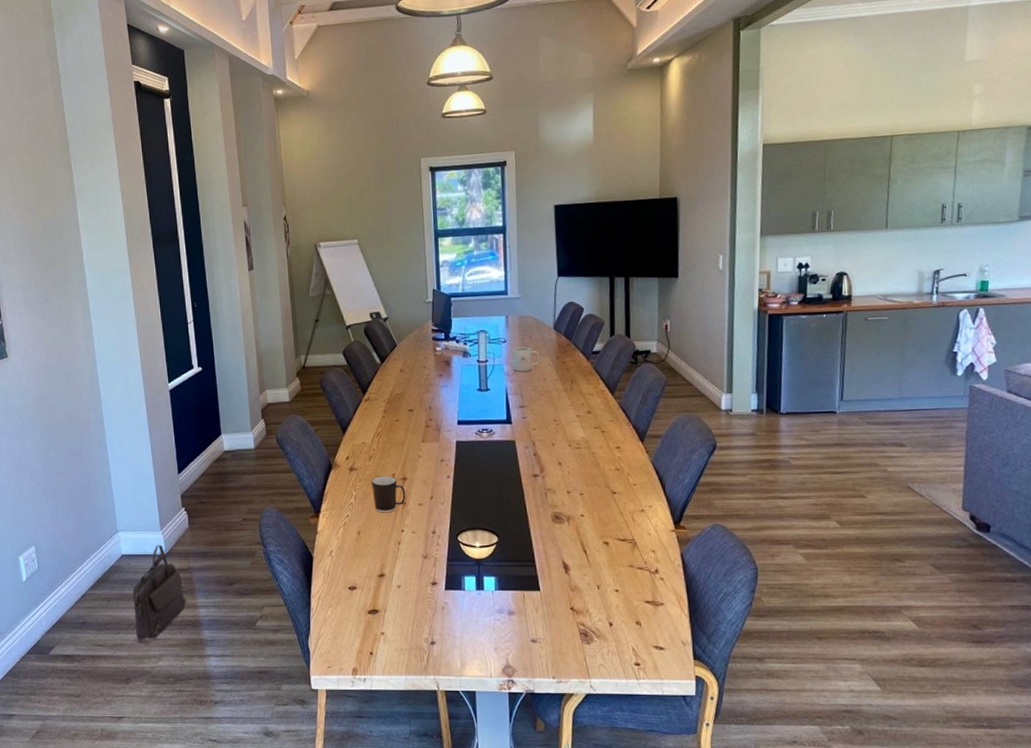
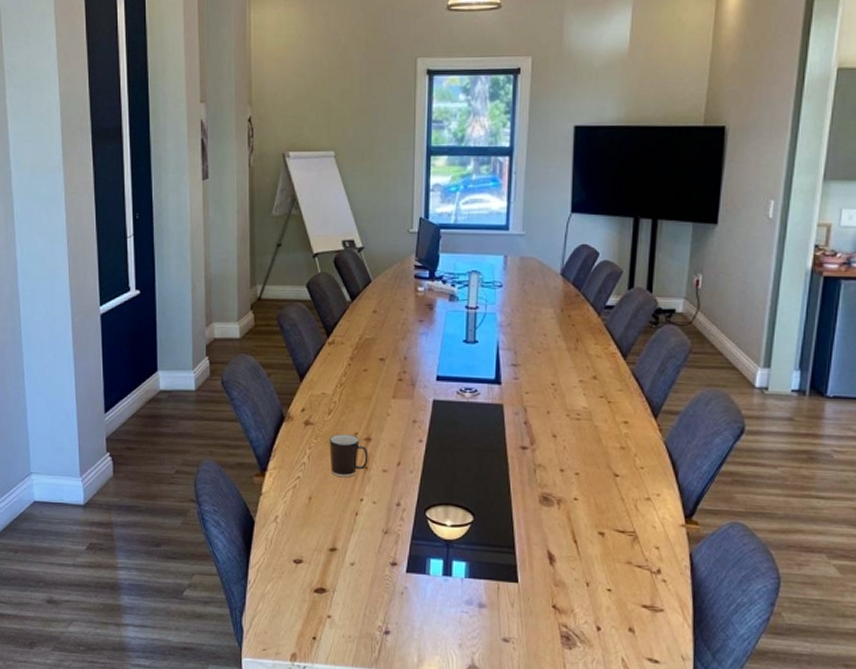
handbag: present [132,545,186,640] -> none [44,493,105,600]
mug: present [512,347,540,372] -> none [507,294,542,323]

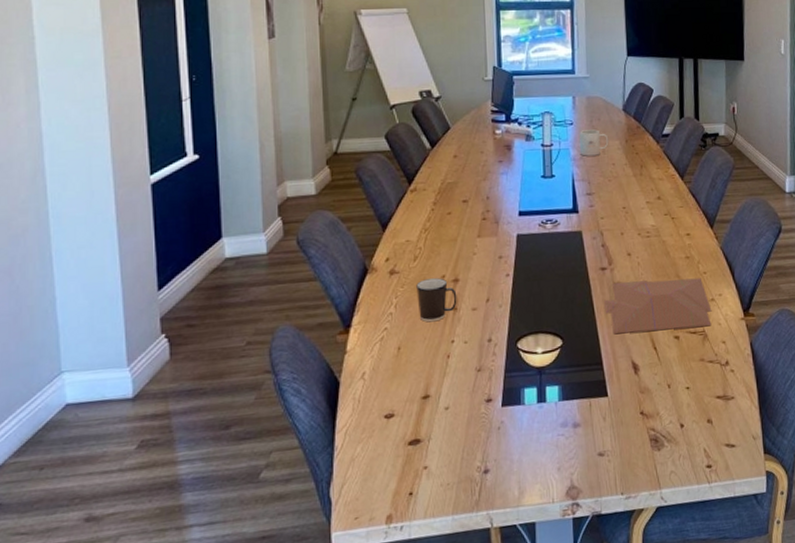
mug: none [507,294,542,323] -> present [579,129,609,156]
papers: none [522,464,647,528] -> present [604,277,712,335]

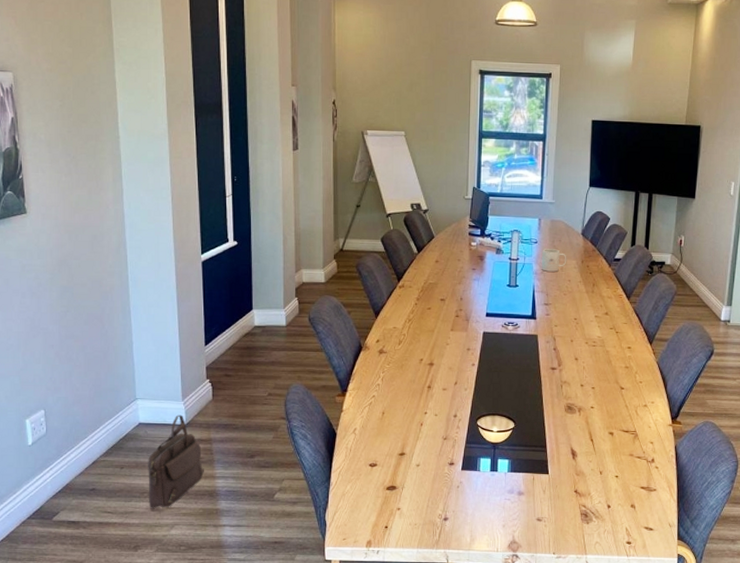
handbag: none [79,385,161,518] -> present [148,415,204,508]
mug: present [416,278,457,323] -> none [399,360,431,395]
papers: present [604,277,712,335] -> none [552,381,644,428]

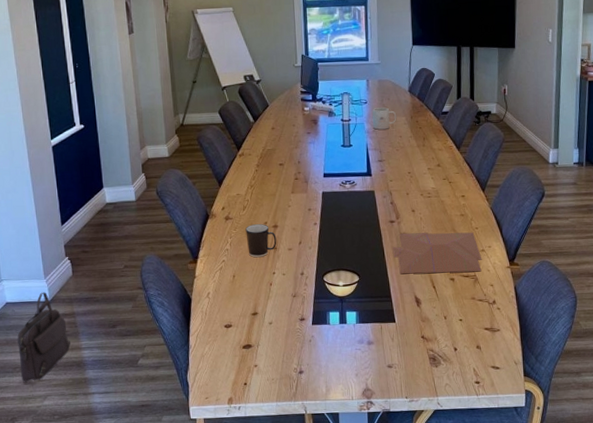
mug: none [399,360,431,395] -> present [245,224,277,258]
papers: none [552,381,644,428] -> present [393,232,482,275]

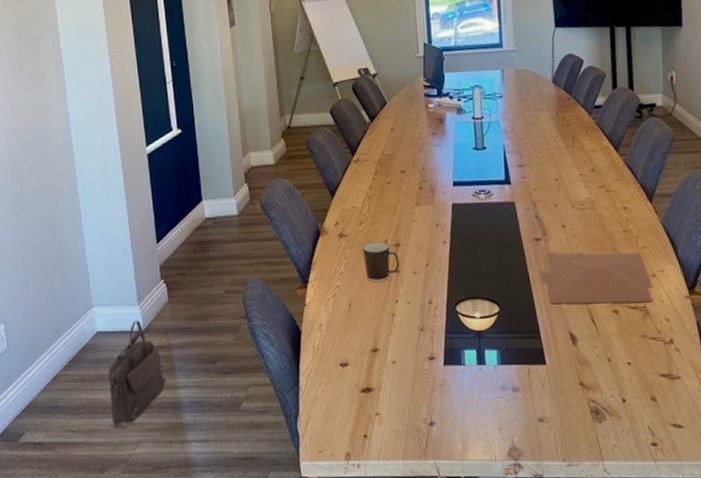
mug: present [372,107,397,130] -> none [509,102,539,129]

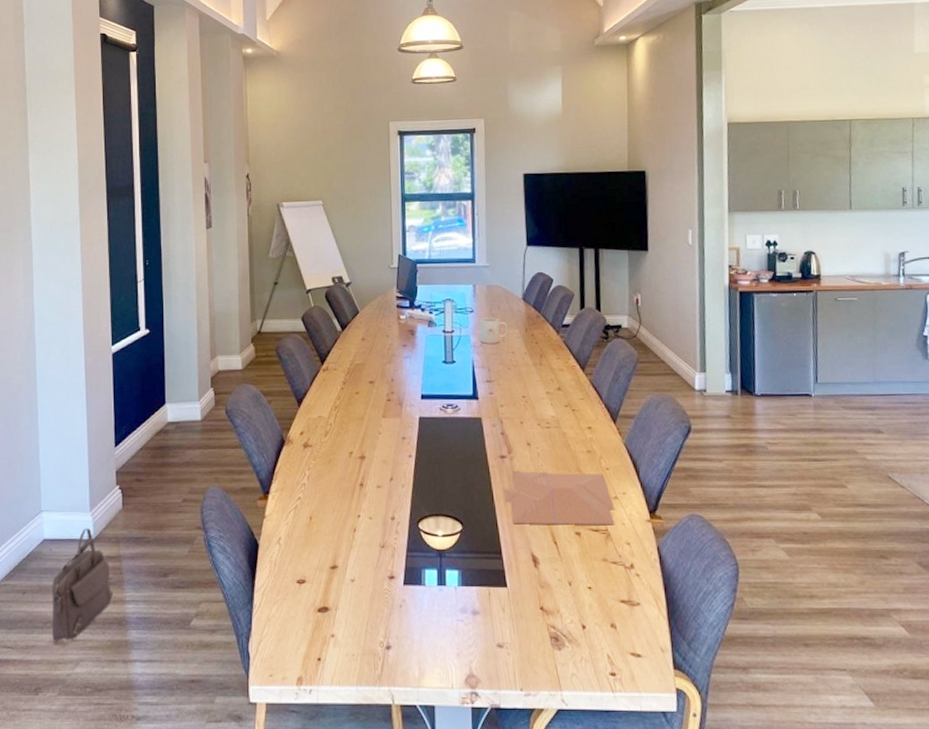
mug: present [362,242,400,283] -> none [327,454,363,496]
mug: none [509,102,539,129] -> present [479,317,509,344]

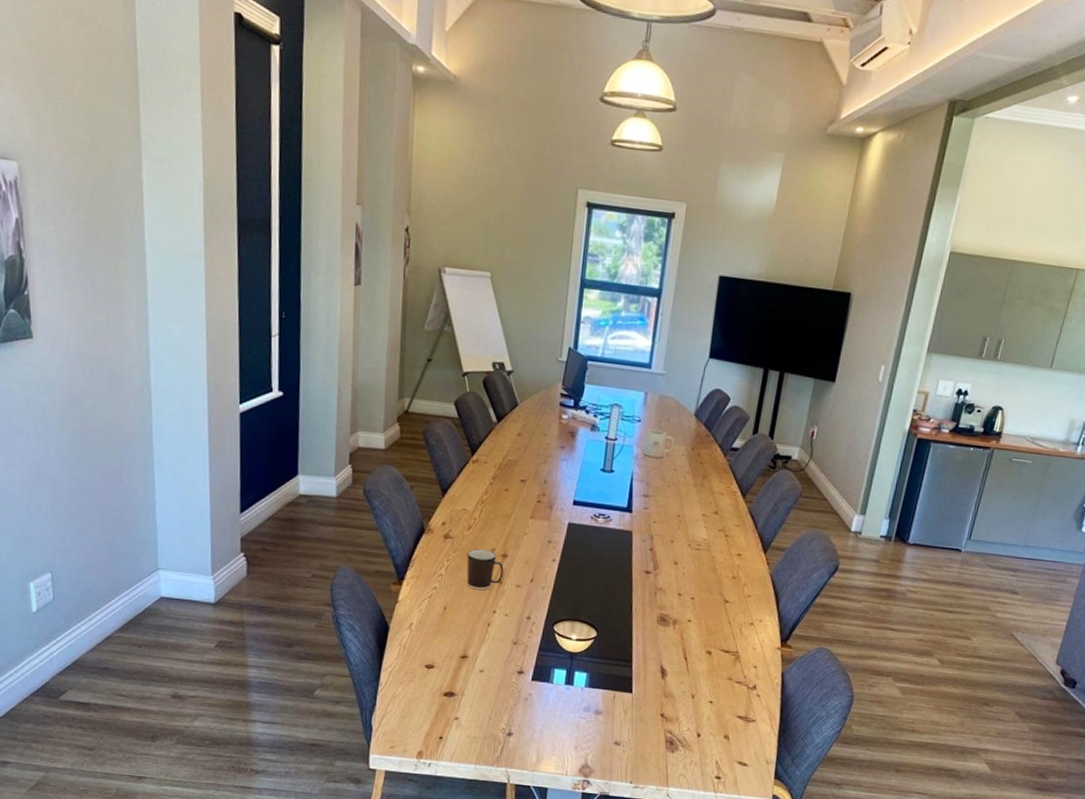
handbag: present [52,528,113,641] -> none [169,591,234,695]
mug: none [327,454,363,496] -> present [466,549,504,591]
papers: present [504,471,615,526] -> none [642,587,749,649]

